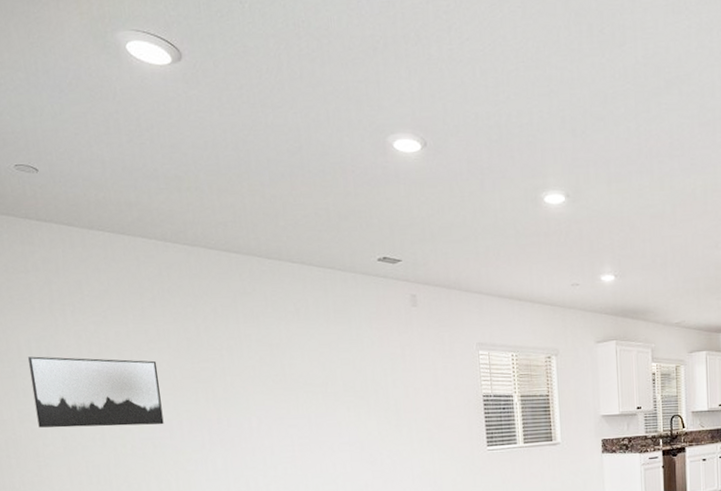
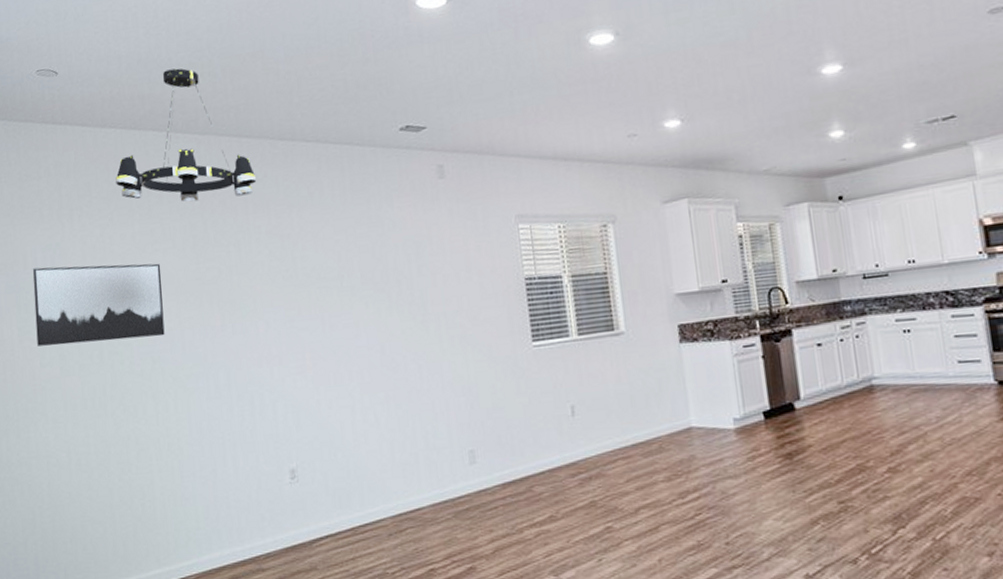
chandelier: none [107,179,246,308] -> present [115,68,257,202]

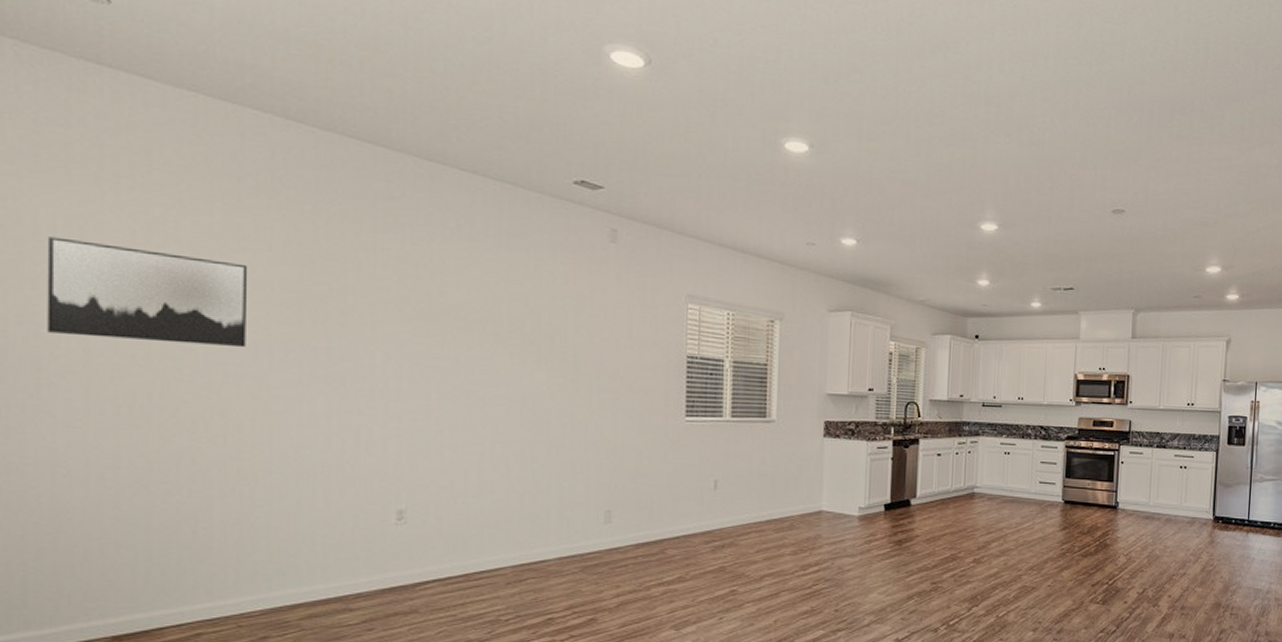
chandelier: present [115,68,257,202] -> none [191,42,392,212]

